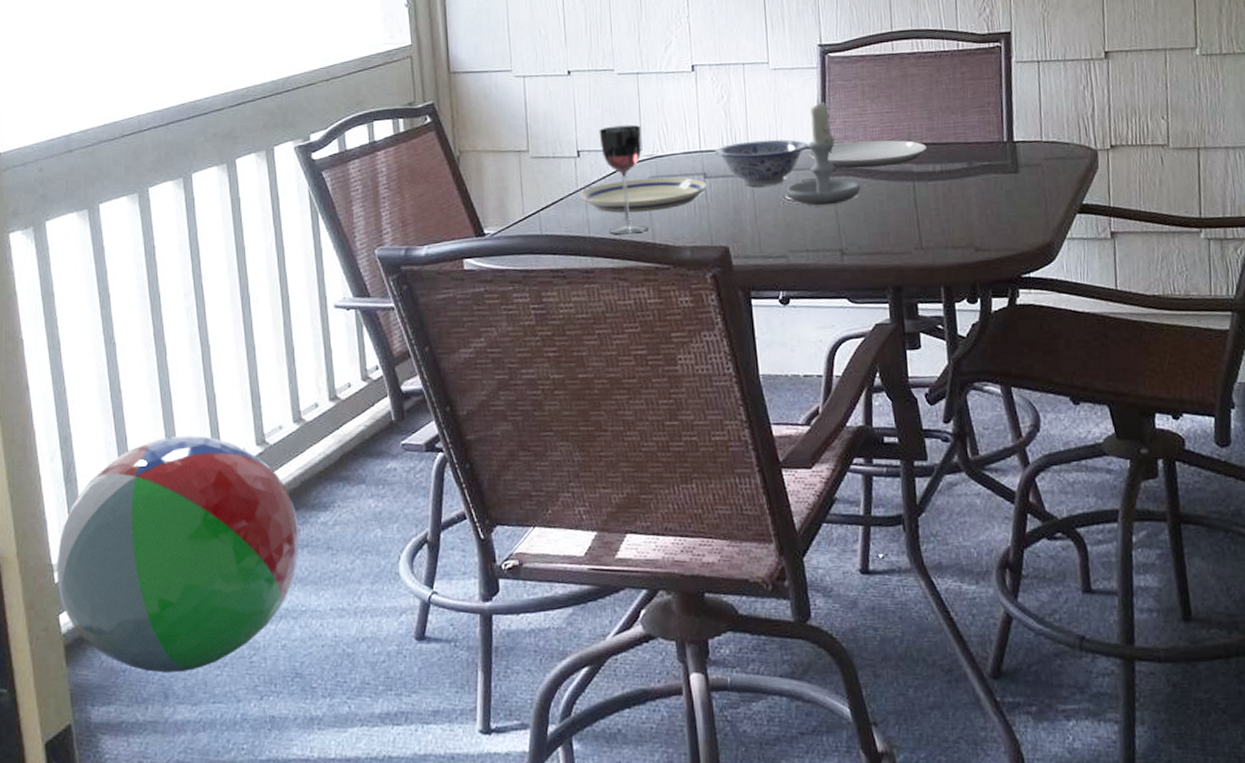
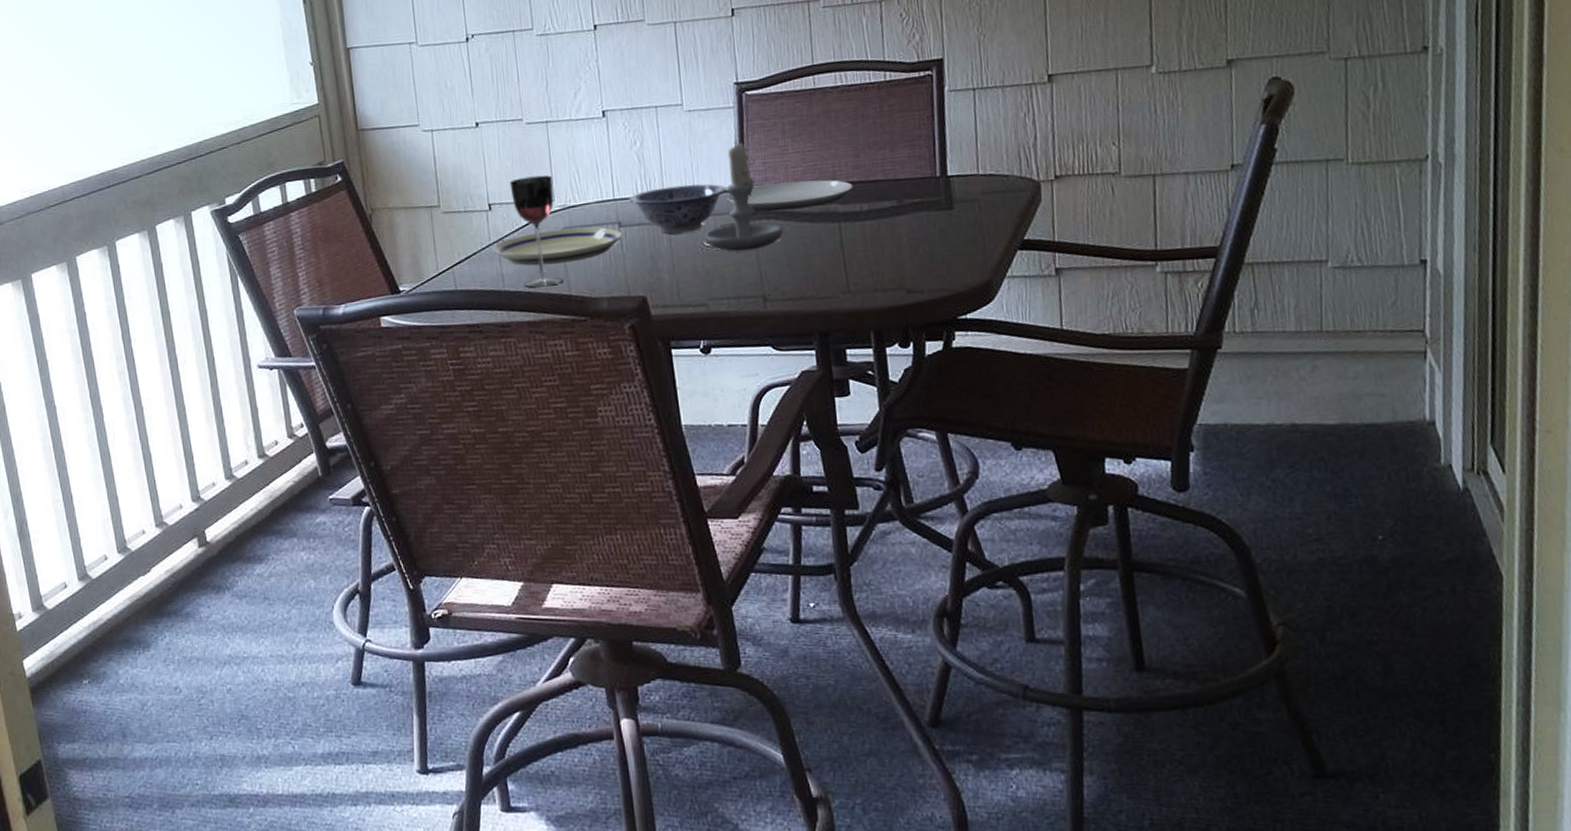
beach ball: present [56,435,300,673] -> none [17,492,238,714]

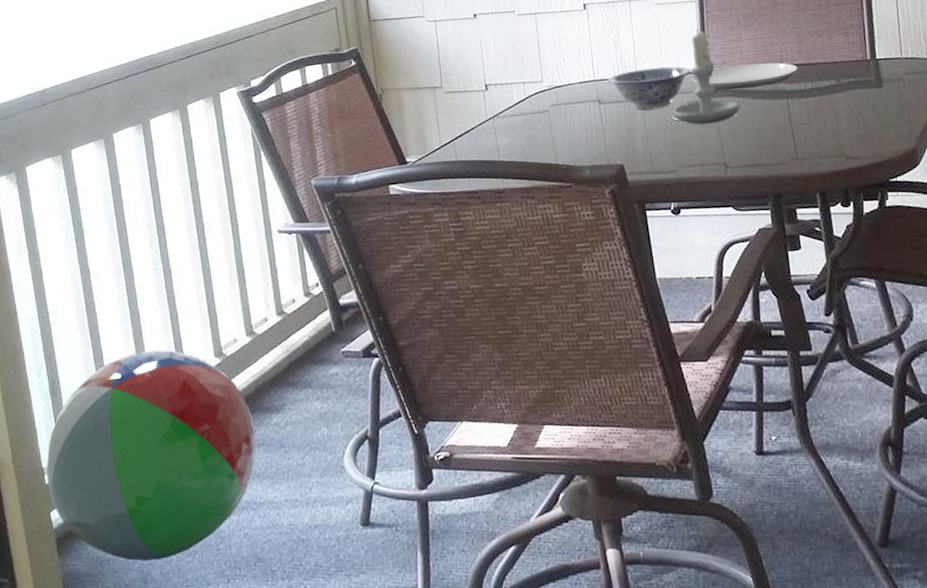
beach ball: none [17,492,238,714] -> present [46,349,256,561]
plate: present [493,227,623,266] -> none [489,104,602,139]
wineglass: present [509,175,563,288] -> none [503,59,551,158]

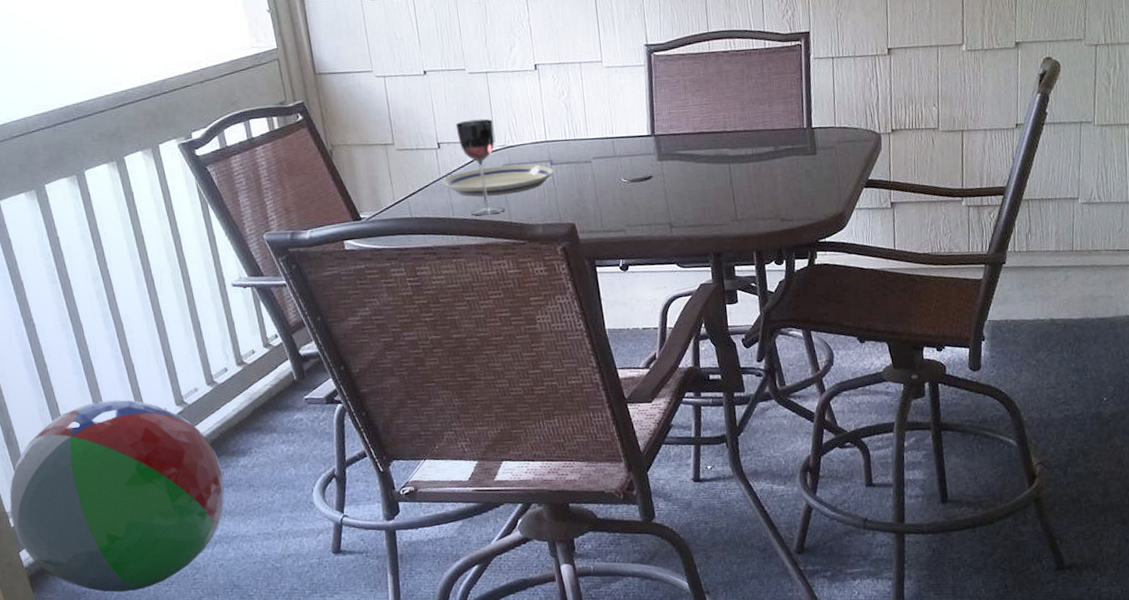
plate: none [489,104,602,139] -> present [443,164,554,197]
wineglass: none [503,59,551,158] -> present [455,119,505,216]
bowl: present [607,66,691,110] -> none [558,129,639,172]
candle: present [673,29,740,125] -> none [622,93,685,187]
plate: present [691,62,798,90] -> none [640,128,740,154]

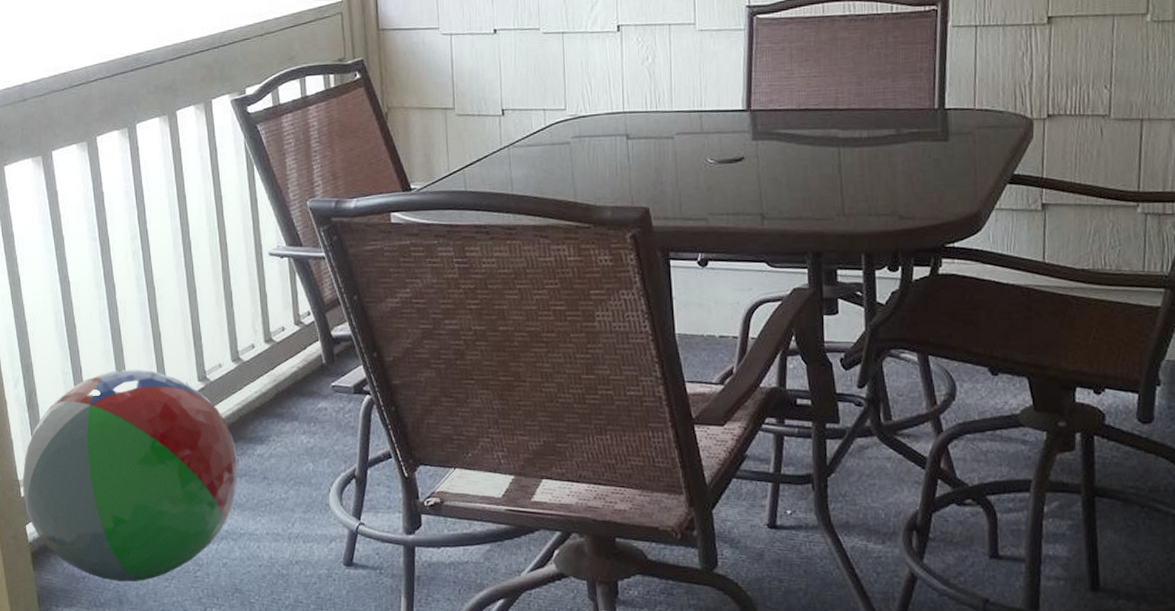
plate: present [443,164,554,197] -> none [504,137,630,172]
wineglass: present [455,119,505,216] -> none [523,84,570,193]

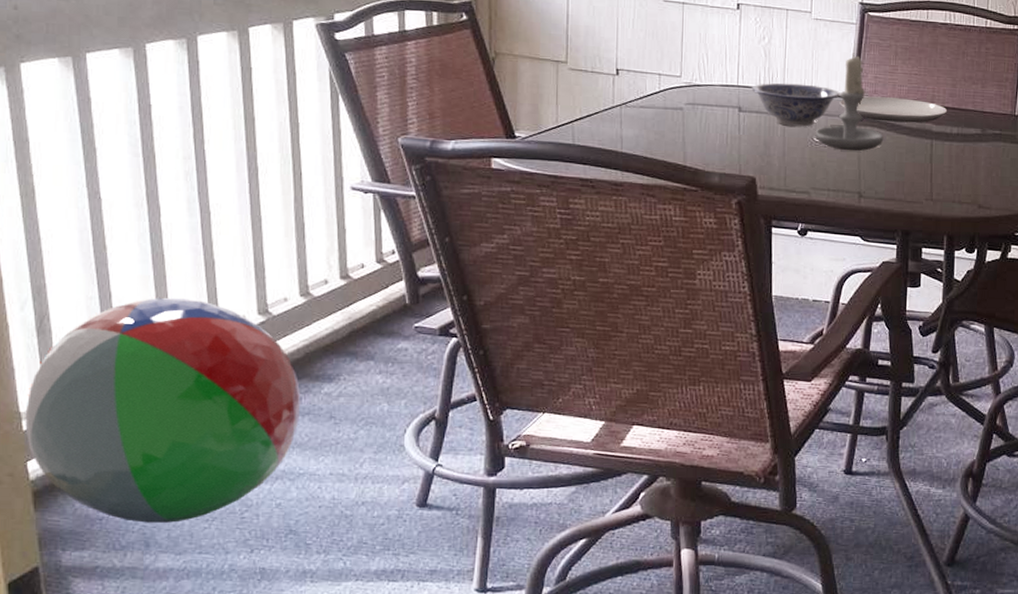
bowl: none [638,102,732,149] -> present [751,82,840,127]
candle: none [709,61,785,170] -> present [815,53,884,151]
plate: none [733,104,855,133] -> present [840,96,948,123]

